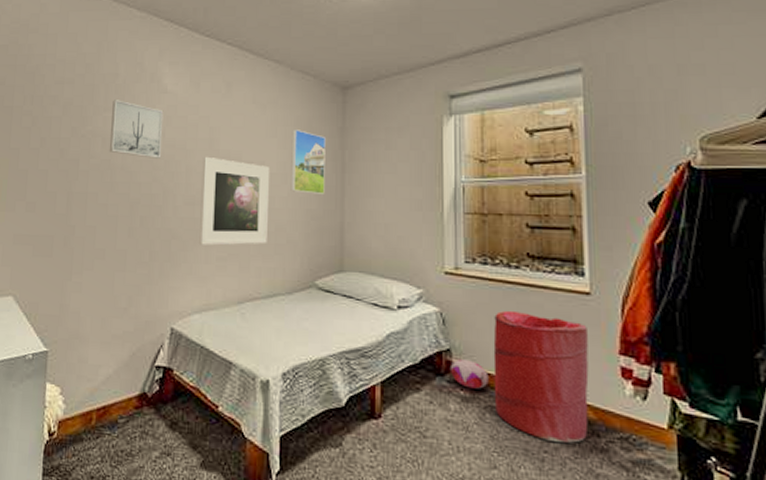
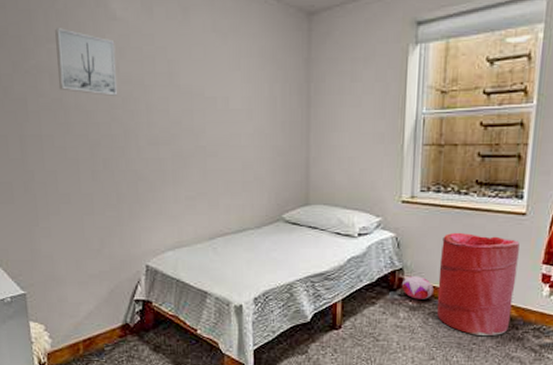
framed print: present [199,156,270,246] -> none [163,92,235,185]
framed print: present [290,130,326,194] -> none [256,61,291,130]

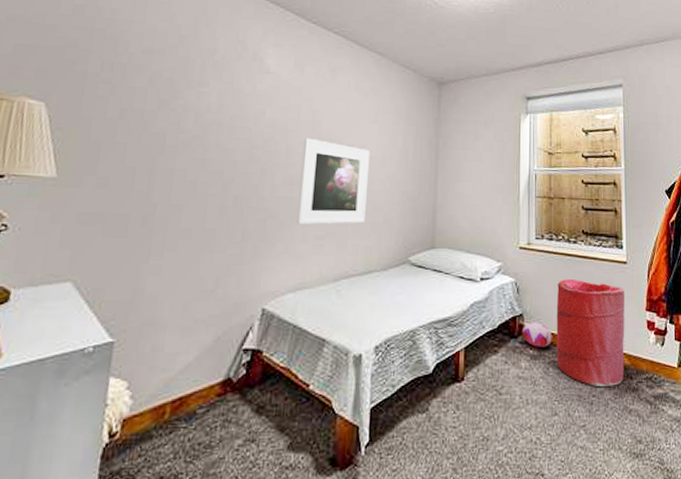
wall art: present [55,28,118,96] -> none [202,75,265,137]
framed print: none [163,92,235,185] -> present [296,137,370,225]

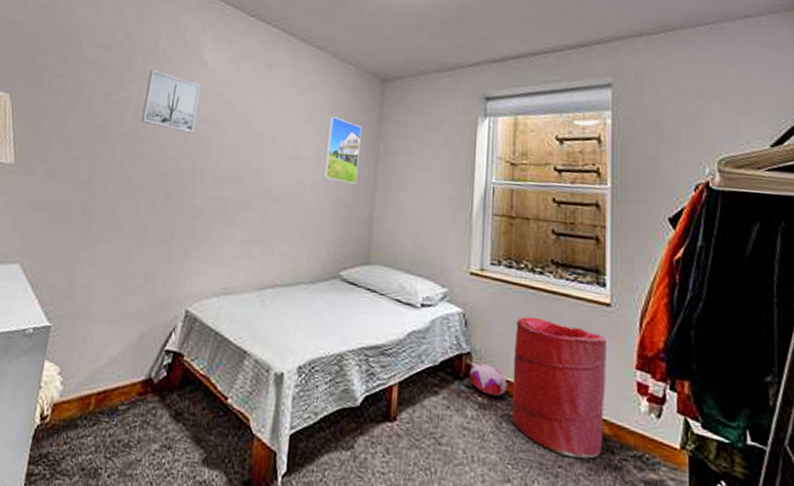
wall art: none [202,75,265,137] -> present [140,69,202,133]
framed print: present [296,137,370,225] -> none [224,135,304,230]
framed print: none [389,117,422,177] -> present [322,116,362,184]

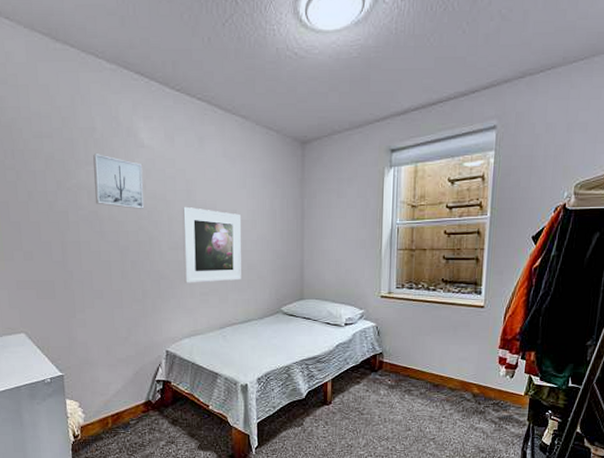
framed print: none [224,135,304,230] -> present [182,206,242,283]
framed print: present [322,116,362,184] -> none [259,181,288,237]
plush toy: present [469,364,507,396] -> none [381,359,409,379]
laundry hamper: present [511,316,606,459] -> none [411,322,479,409]

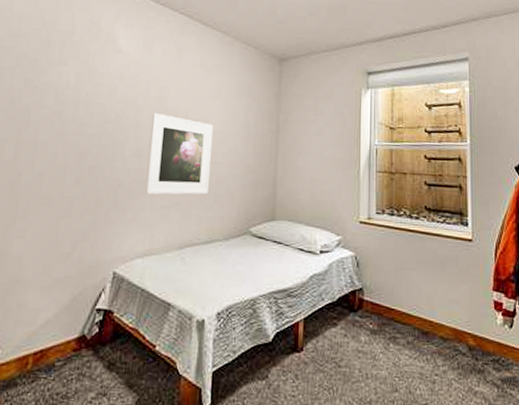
wall art: present [93,154,145,209] -> none [61,55,117,112]

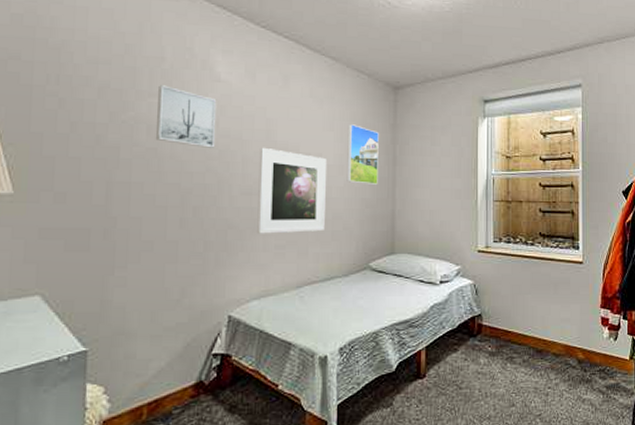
wall art: none [61,55,117,112] -> present [155,85,217,148]
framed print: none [231,93,264,151] -> present [347,124,379,185]

